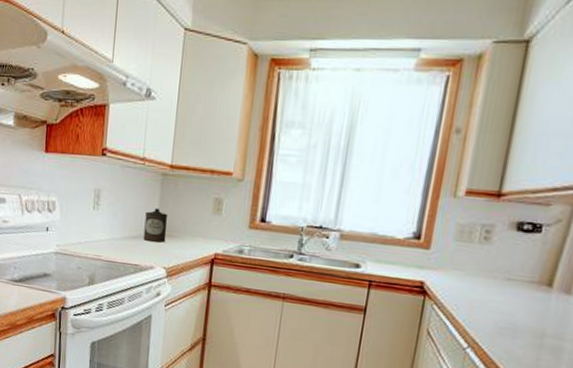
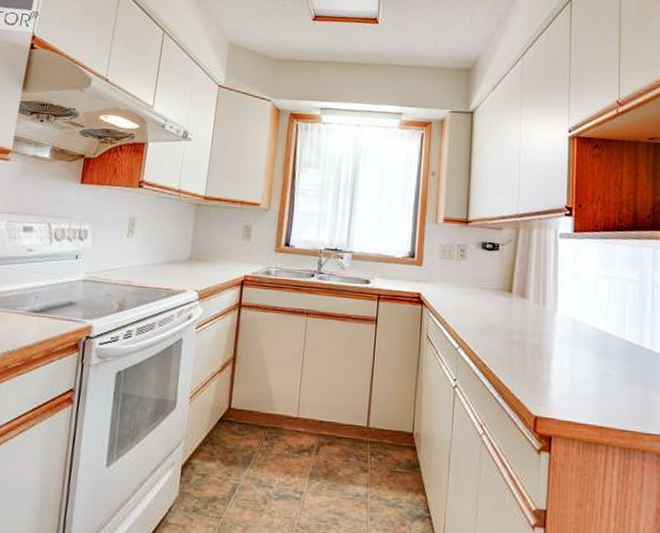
canister: present [143,208,168,243] -> none [176,235,200,267]

